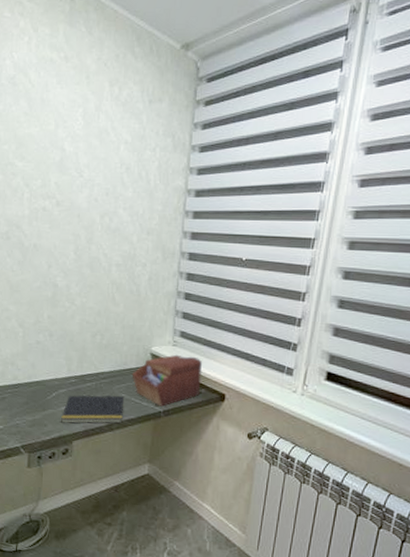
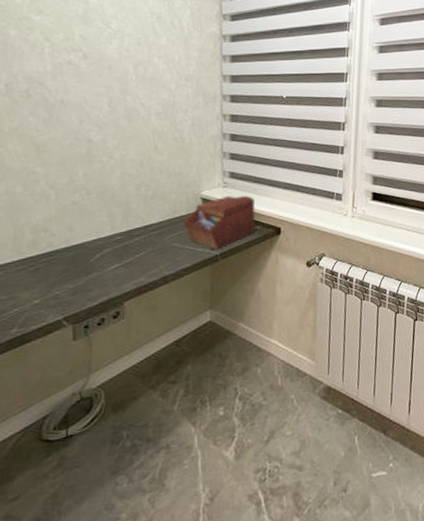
notepad: present [61,394,125,424] -> none [108,245,178,285]

